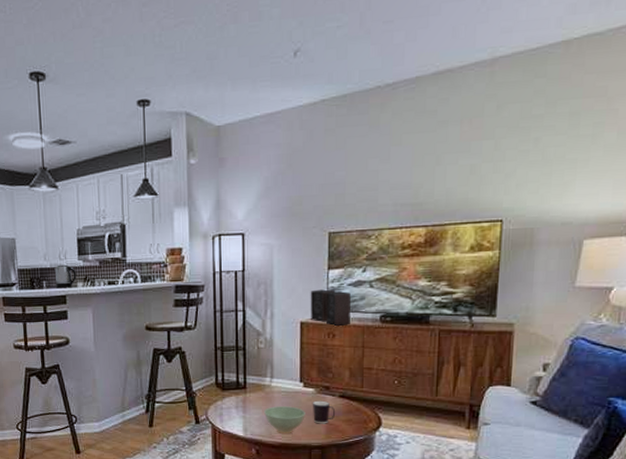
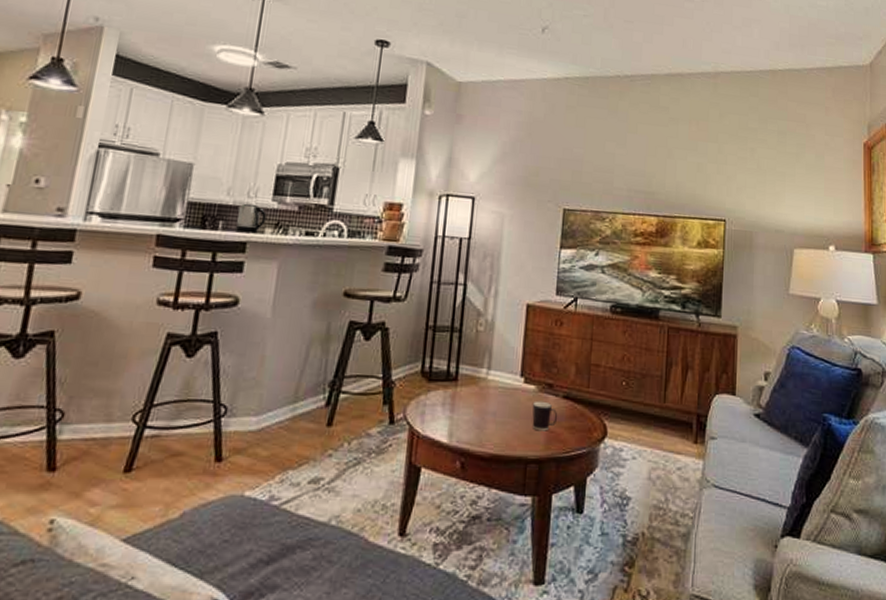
bowl: present [264,406,305,434] -> none [476,405,524,443]
speaker: present [310,289,351,327] -> none [538,269,582,314]

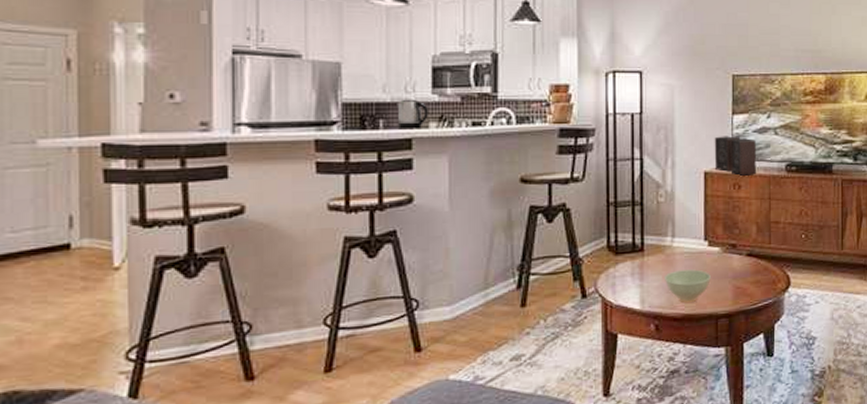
bowl: none [476,405,524,443] -> present [665,269,711,304]
mug: present [532,400,558,431] -> none [717,260,743,288]
speaker: none [538,269,582,314] -> present [714,136,756,177]

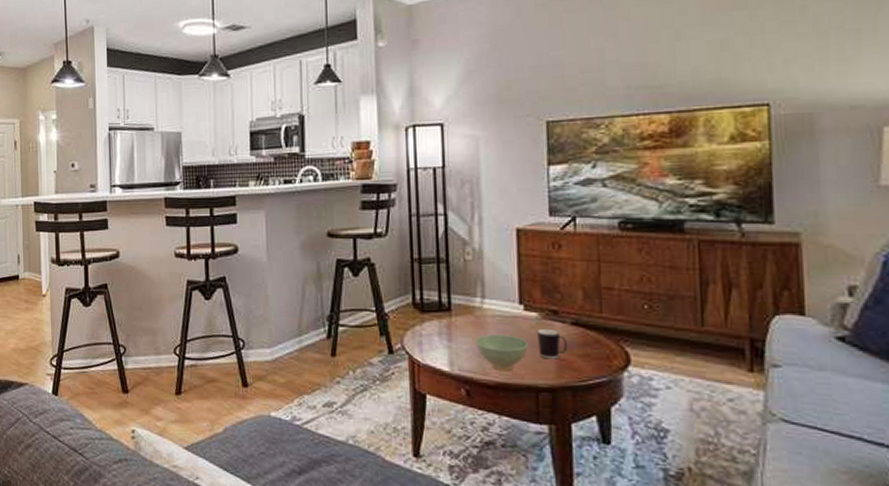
kettle: present [397,99,428,130] -> none [223,161,248,188]
speaker: present [714,136,756,177] -> none [526,189,580,235]
mug: none [717,260,743,288] -> present [536,328,568,360]

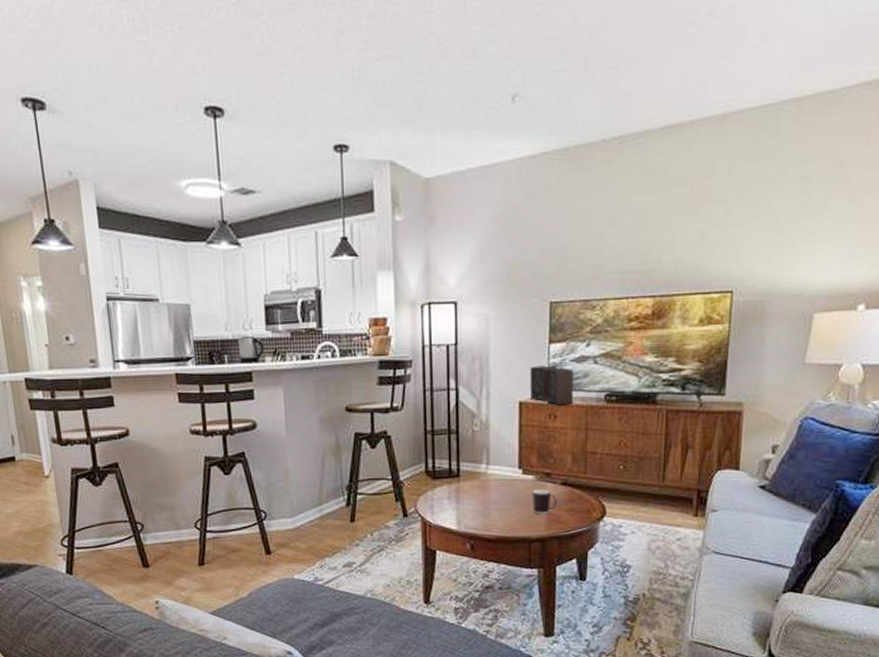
kettle: none [223,161,248,188] -> present [237,335,264,364]
bowl: present [475,334,528,371] -> none [480,496,525,527]
speaker: none [526,189,580,235] -> present [529,365,573,407]

